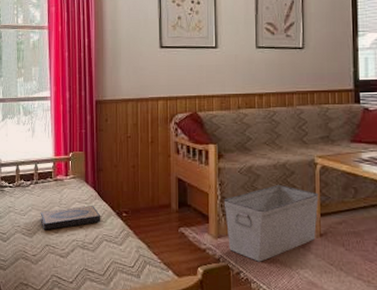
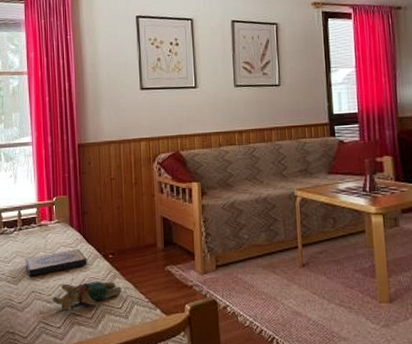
teddy bear: none [66,239,135,266] -> present [53,282,122,310]
storage bin: present [225,185,319,262] -> none [209,219,300,295]

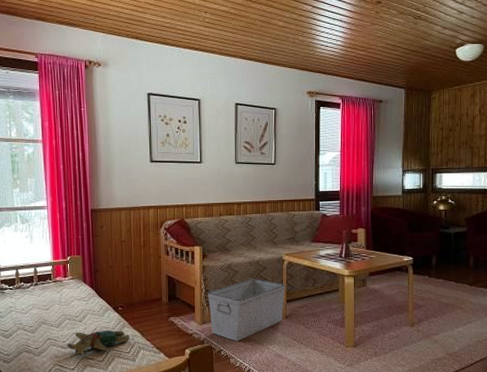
hardback book: present [25,249,87,277] -> none [41,302,99,326]
storage bin: none [209,219,300,295] -> present [208,278,285,341]

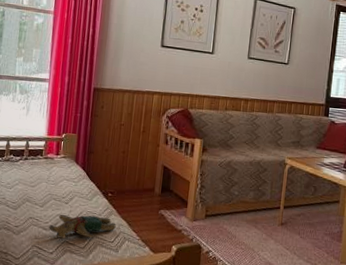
storage bin: present [208,278,285,341] -> none [202,179,285,244]

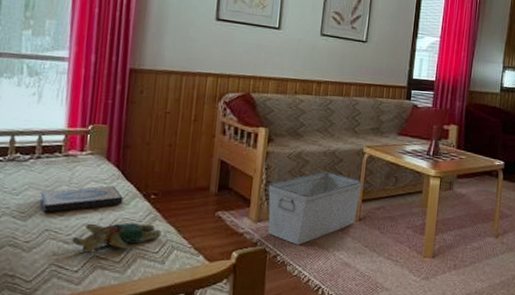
hardback book: none [26,184,87,204] -> present [39,186,123,213]
storage bin: none [202,179,285,244] -> present [268,171,363,245]

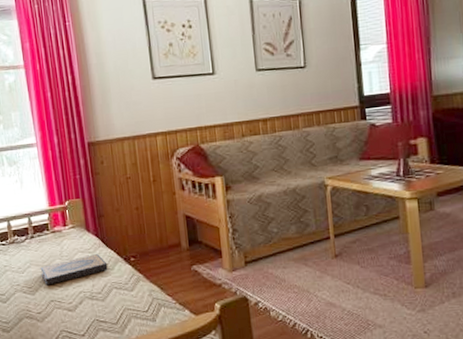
teddy bear: present [72,223,162,253] -> none [74,285,147,318]
storage bin: present [268,171,363,245] -> none [236,210,331,290]

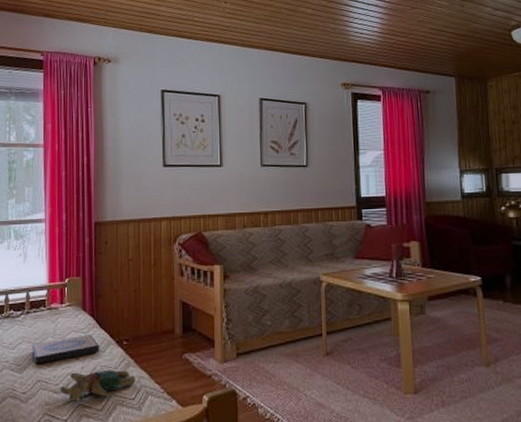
teddy bear: none [74,285,147,318] -> present [60,370,136,402]

